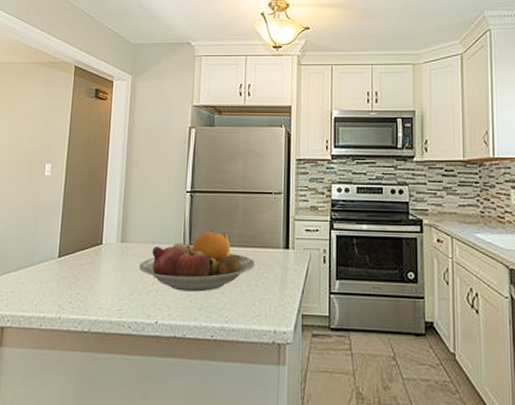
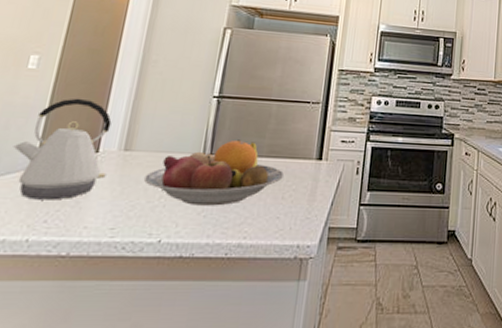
kettle: none [42,198,110,285] -> present [13,98,112,200]

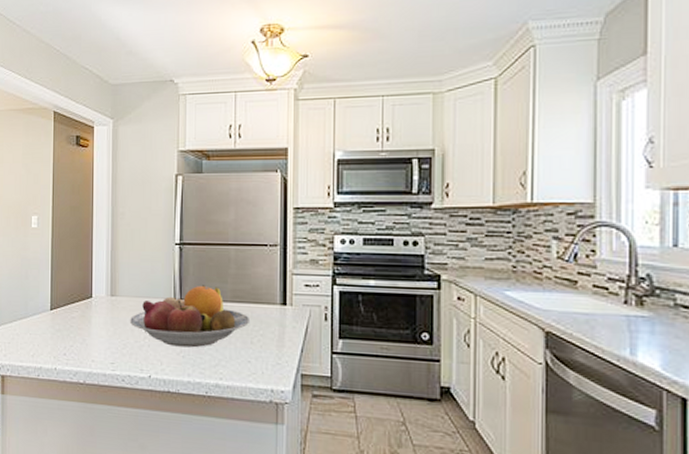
kettle: present [13,98,112,200] -> none [33,251,101,337]

